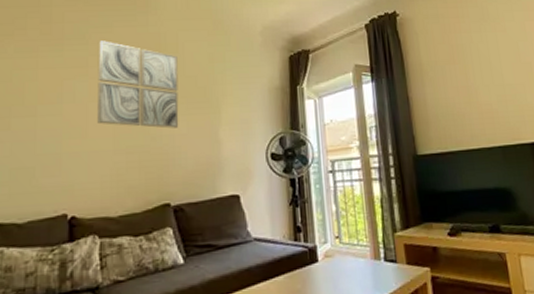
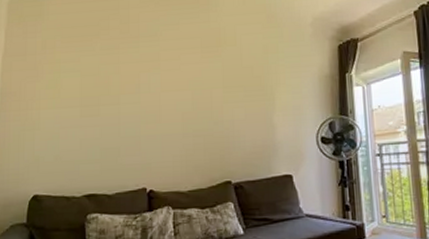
wall art: present [97,41,179,129] -> none [167,37,238,114]

